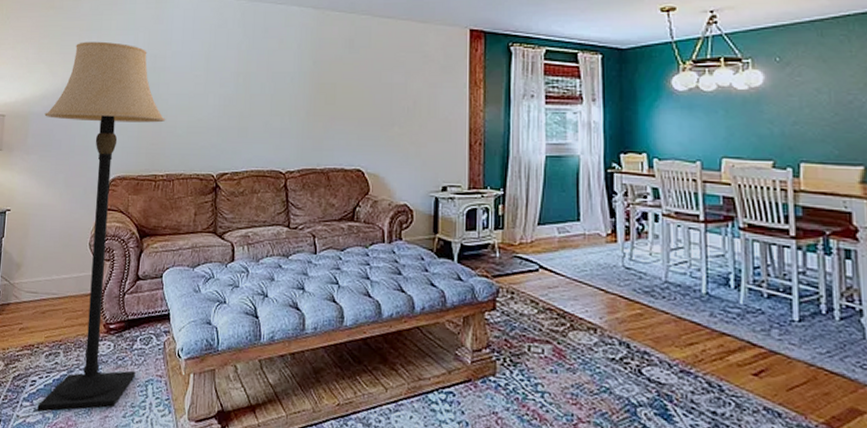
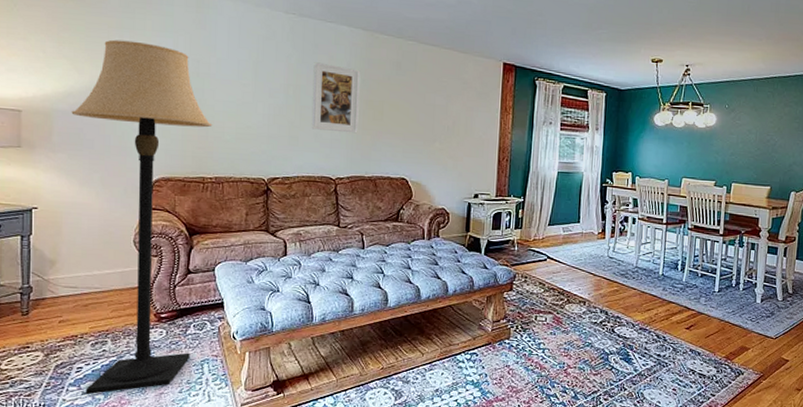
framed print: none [261,47,311,121] -> present [311,62,361,134]

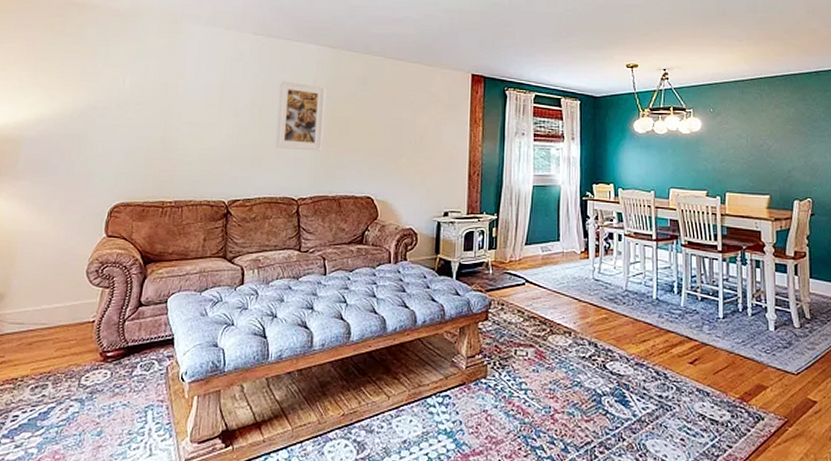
lamp: present [71,39,213,395] -> none [18,66,176,449]

